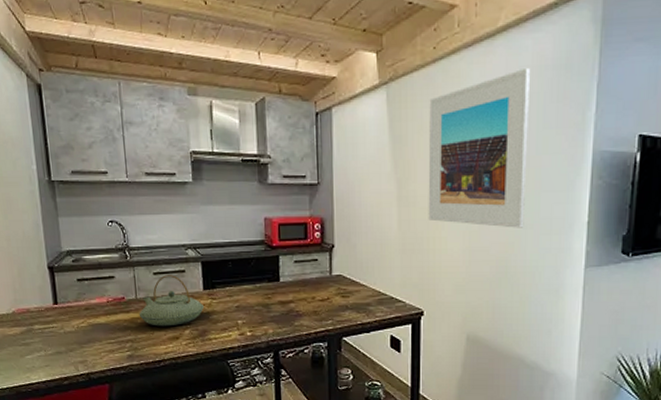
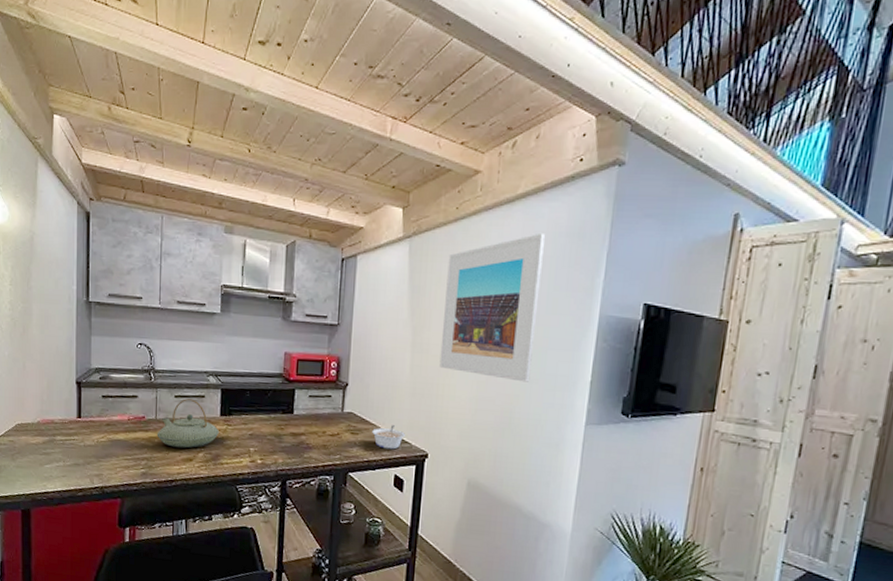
legume: none [363,284,398,310] -> present [372,425,405,450]

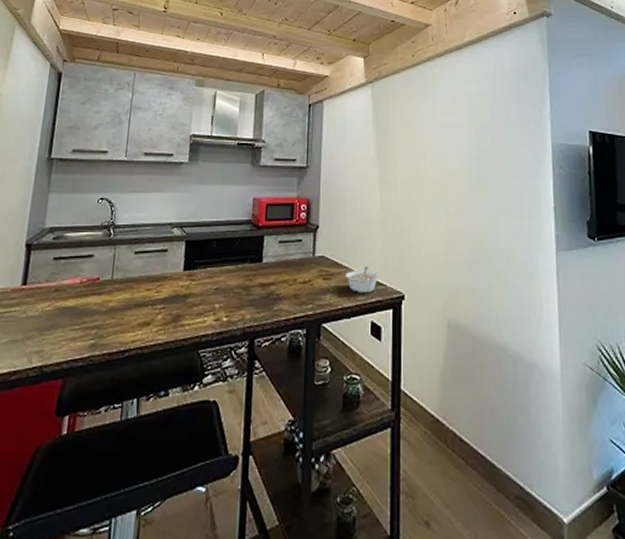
teapot: present [157,398,219,448] -> none [111,254,181,311]
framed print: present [439,232,545,382] -> none [408,73,497,212]

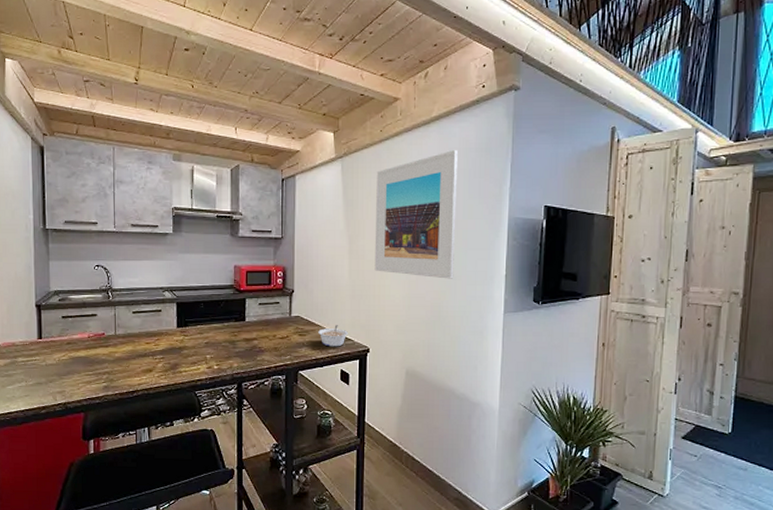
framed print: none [408,73,497,212] -> present [374,149,457,279]

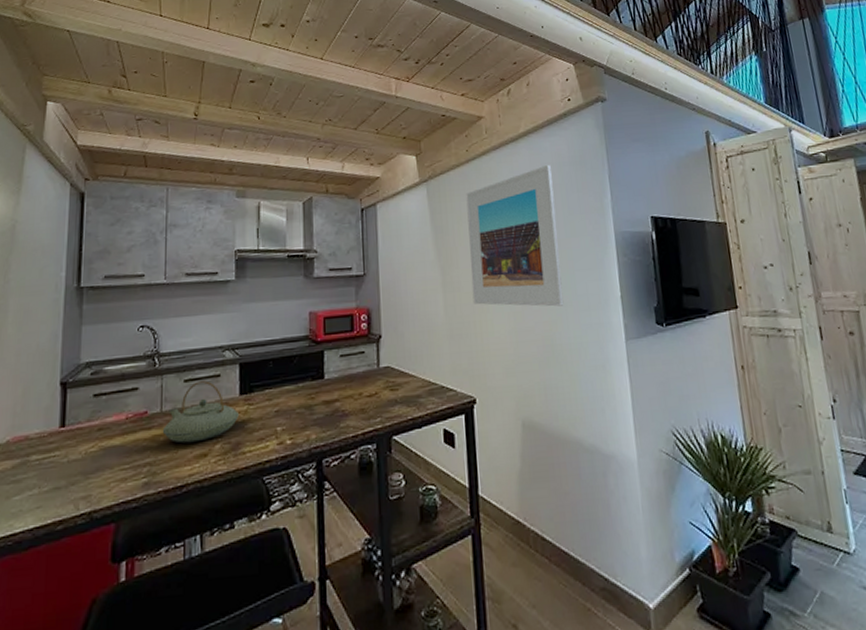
teapot: none [117,314,176,360] -> present [162,381,239,443]
legume: present [318,325,348,347] -> none [413,373,449,402]

